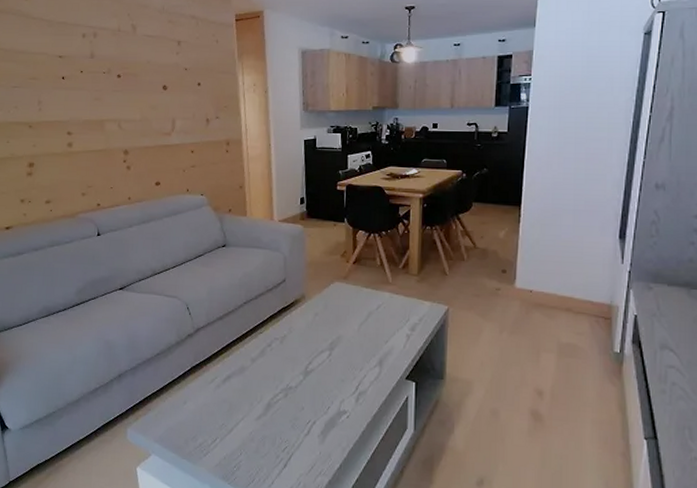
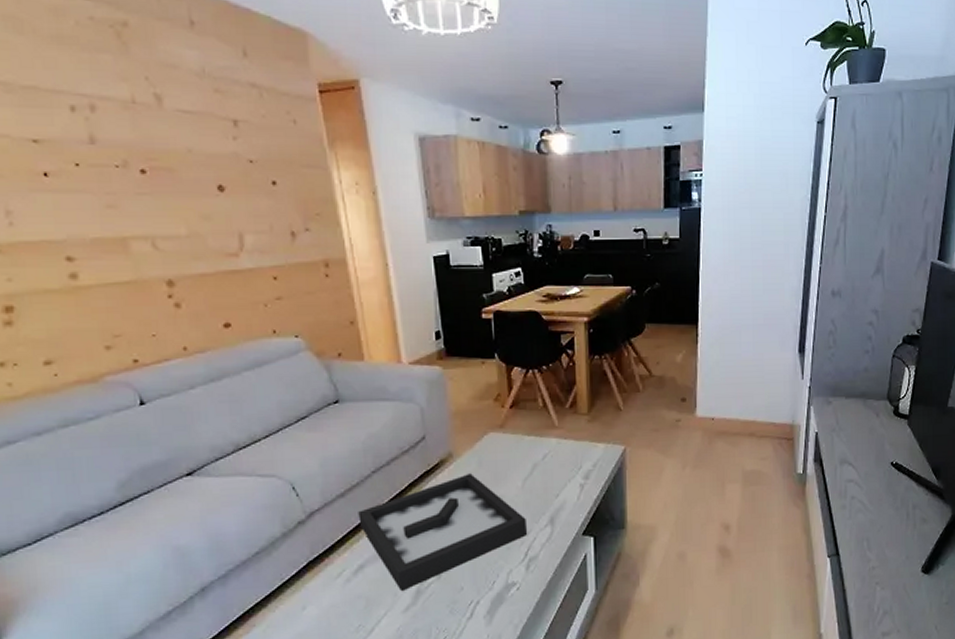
decorative tray: none [230,313,360,402] -> present [358,473,528,590]

